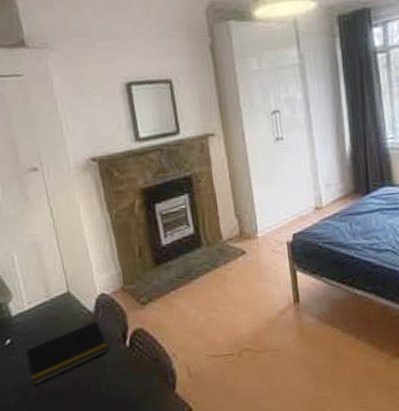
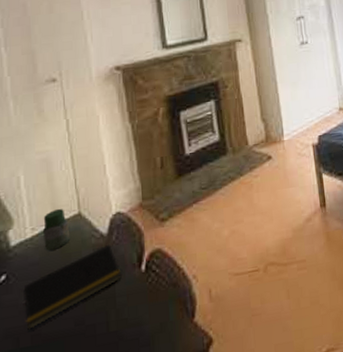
jar: none [37,286,62,322] -> present [43,208,71,251]

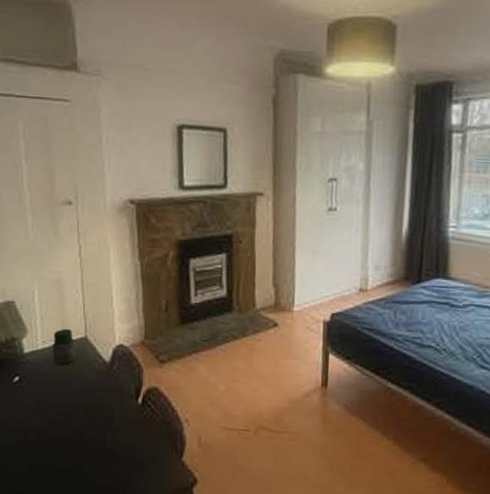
notepad: present [24,244,122,330] -> none [33,371,120,429]

